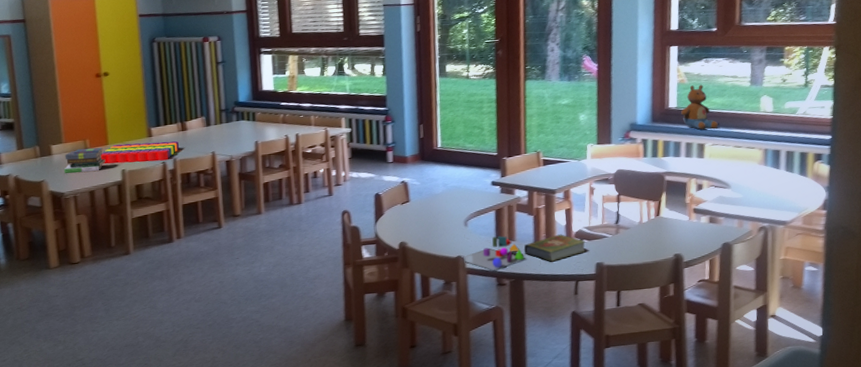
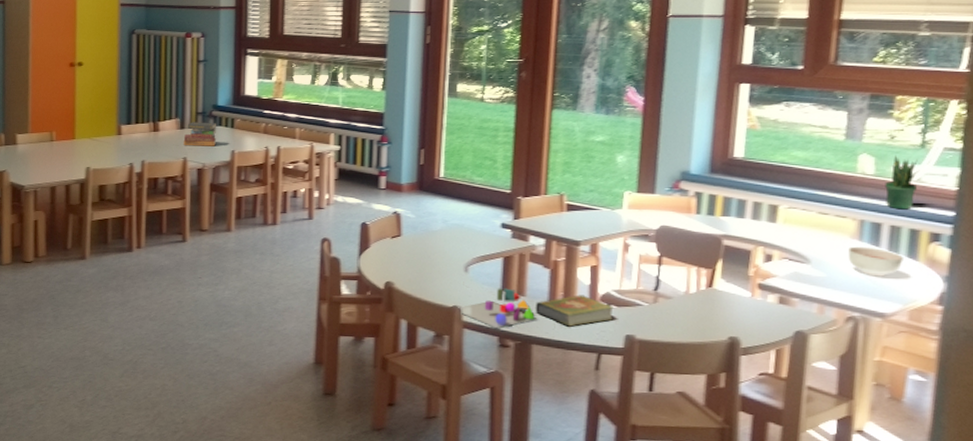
books: present [63,148,106,173] -> none [26,140,71,166]
toy blocks: present [100,141,179,163] -> none [65,139,149,162]
books: none [210,118,240,142] -> present [183,122,216,146]
stuffed toy: present [680,84,718,130] -> none [748,133,798,188]
bowl: none [757,170,797,193] -> present [848,246,903,277]
planter: none [781,94,804,138] -> present [885,155,919,210]

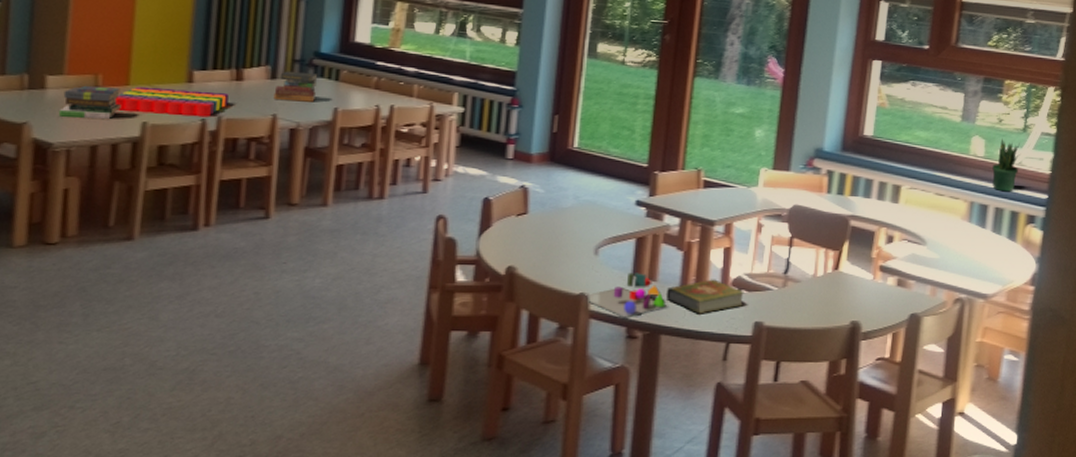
books: none [26,140,71,166] -> present [58,85,122,119]
toy blocks: none [65,139,149,162] -> present [114,86,229,117]
bowl: present [848,246,903,277] -> none [959,228,1004,258]

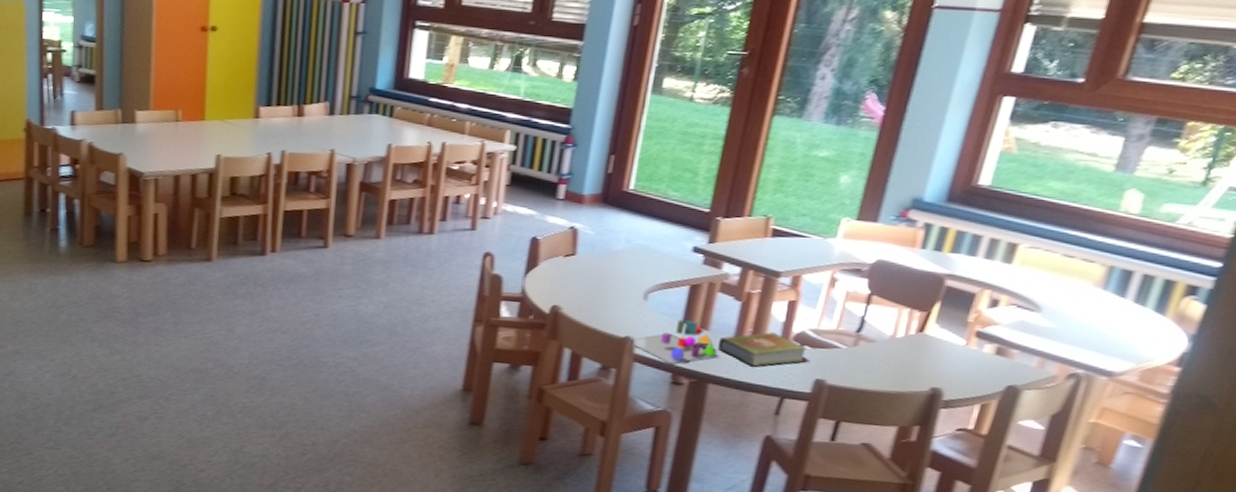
books: present [58,85,122,119] -> none [147,120,199,151]
toy blocks: present [114,86,229,117] -> none [193,121,291,151]
books: present [273,71,317,102] -> none [331,107,372,138]
planter: present [992,138,1020,192] -> none [1144,192,1195,257]

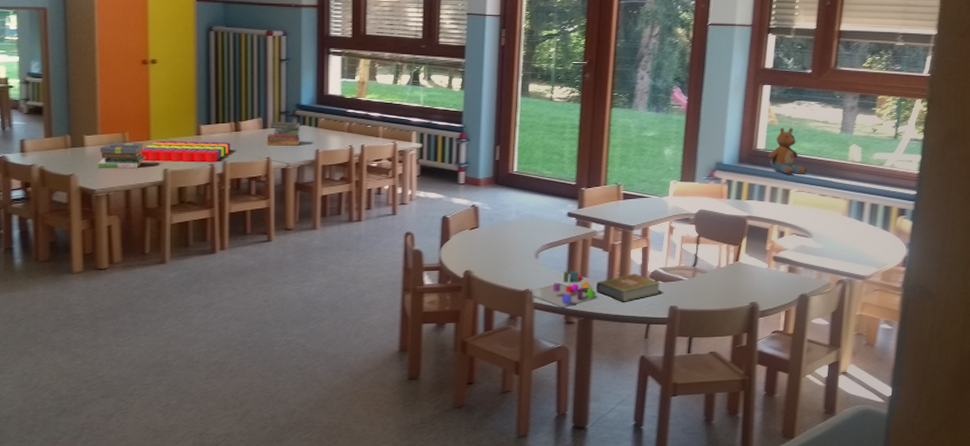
books: none [147,120,199,151] -> present [97,142,146,168]
toy blocks: none [193,121,291,151] -> present [140,140,230,163]
books: none [331,107,372,138] -> present [266,121,300,146]
stuffed toy: none [993,157,1048,225] -> present [768,127,805,174]

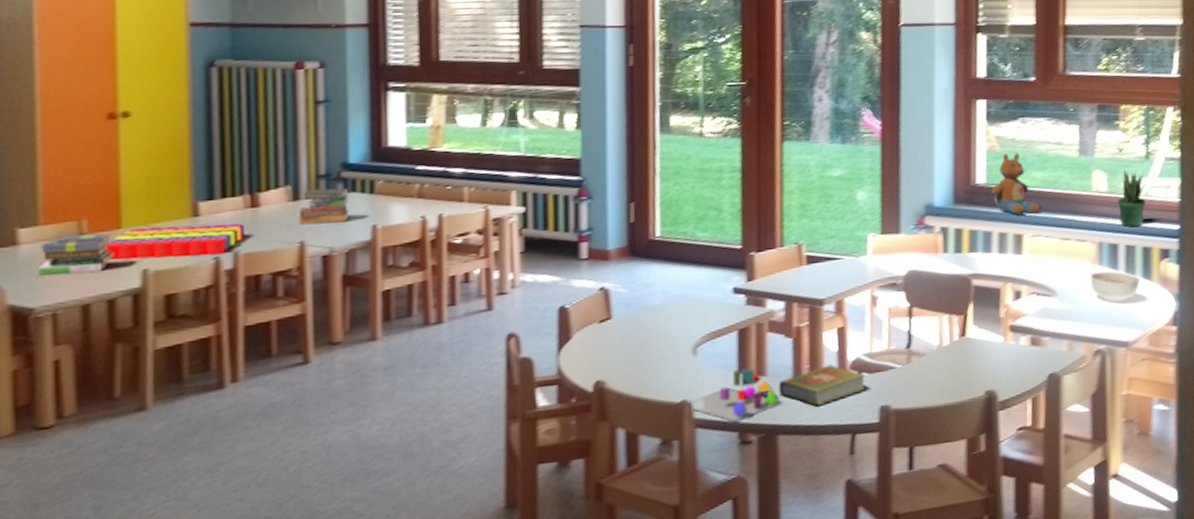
bowl: none [840,222,879,246] -> present [1090,271,1140,303]
planter: none [868,145,892,190] -> present [1117,169,1146,228]

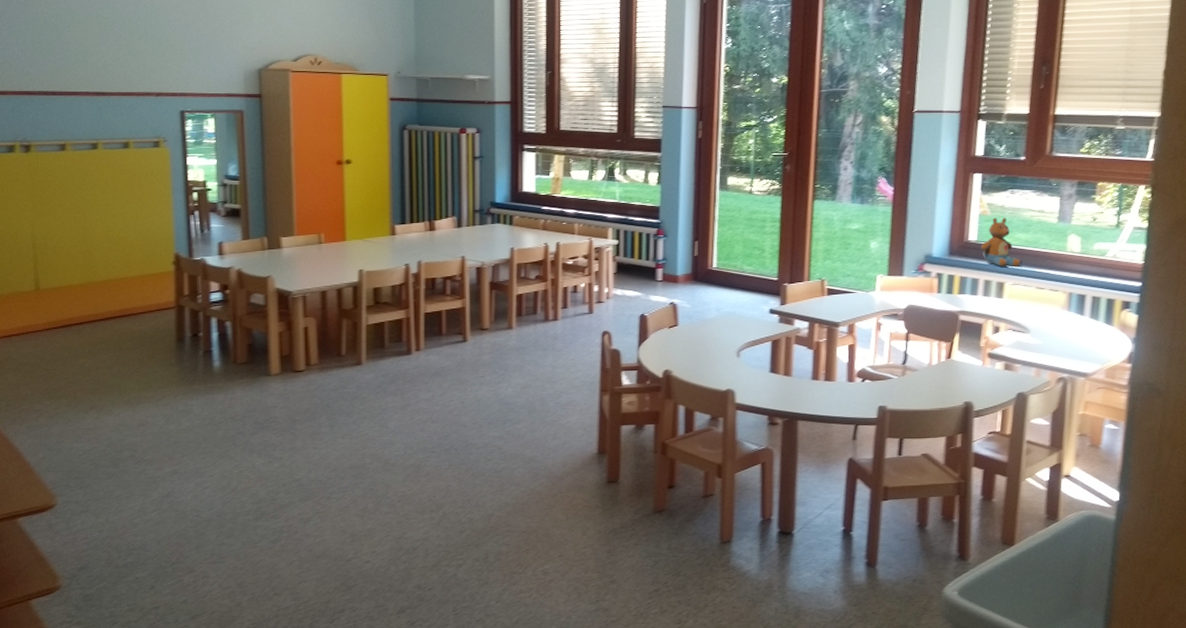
books: present [37,233,115,276] -> none [293,243,342,269]
toy blocks: present [105,224,244,259] -> none [336,241,425,263]
books: present [298,188,348,225] -> none [461,220,494,245]
toy blocks: present [687,369,782,421] -> none [731,370,803,407]
book: present [778,364,865,407] -> none [800,372,868,402]
bowl: present [1090,271,1140,303] -> none [1060,316,1102,342]
planter: present [1117,169,1146,228] -> none [1088,234,1114,282]

